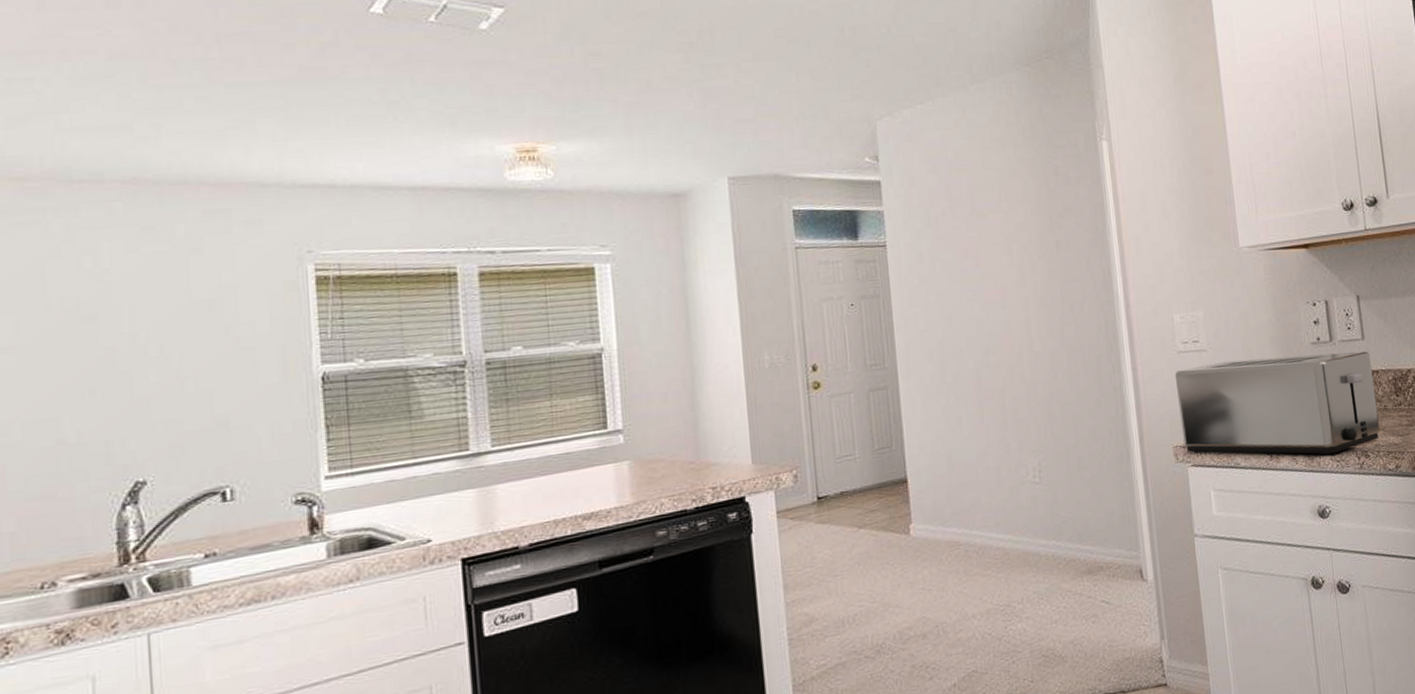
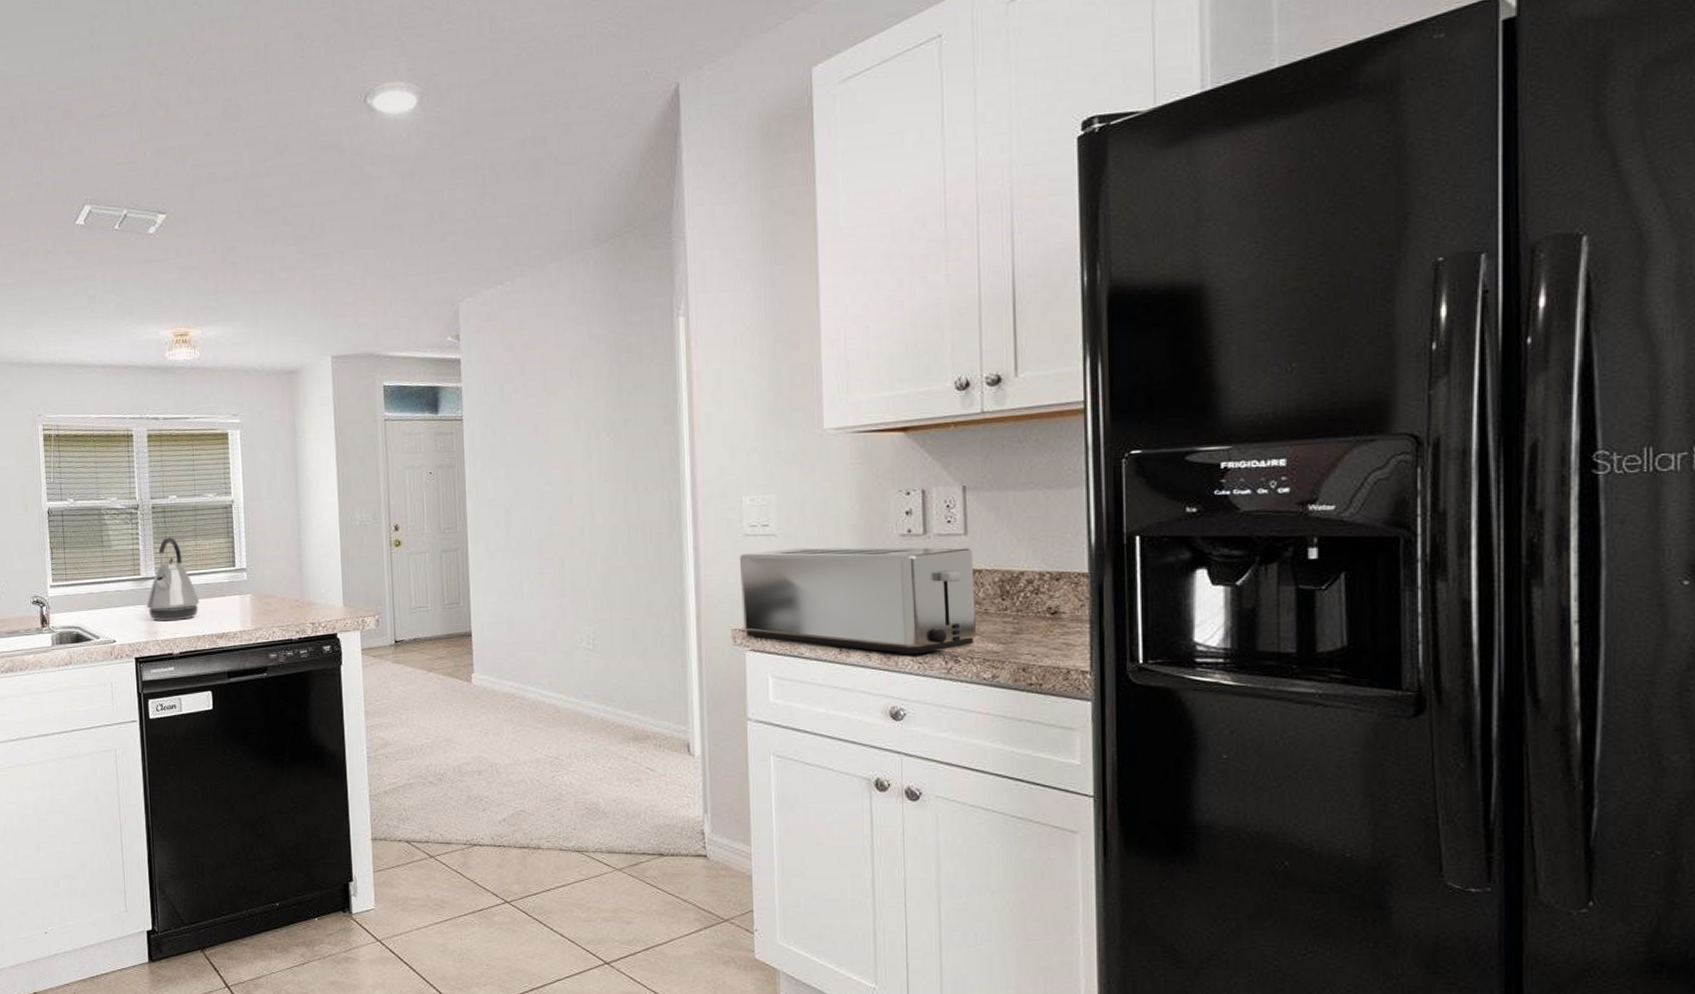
kettle: none [479,397,558,507] -> present [146,536,200,621]

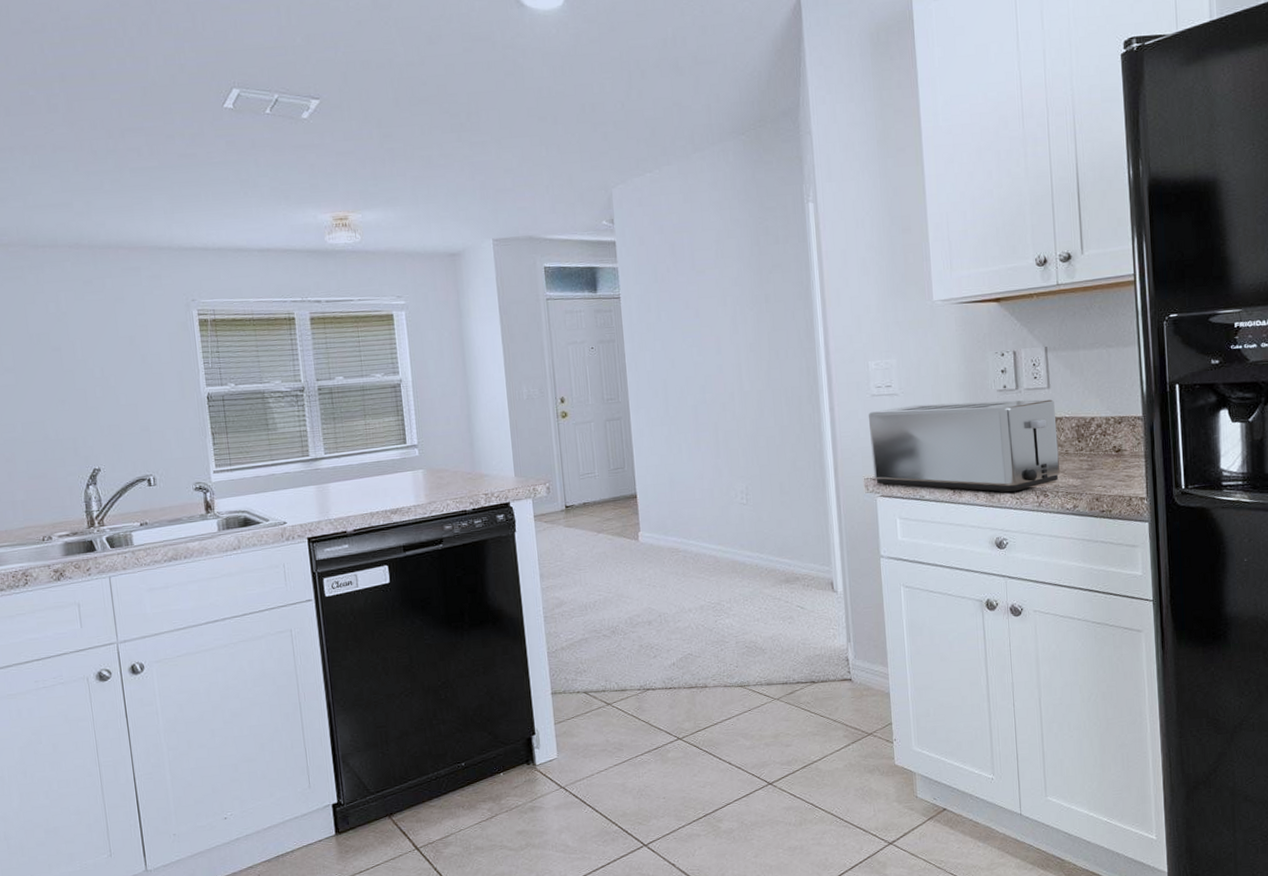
kettle: present [146,536,200,621] -> none [317,417,372,500]

